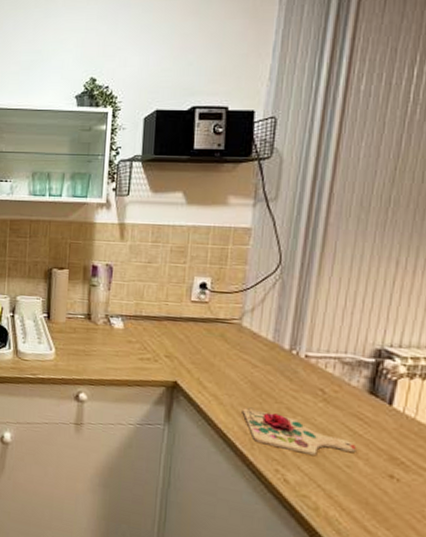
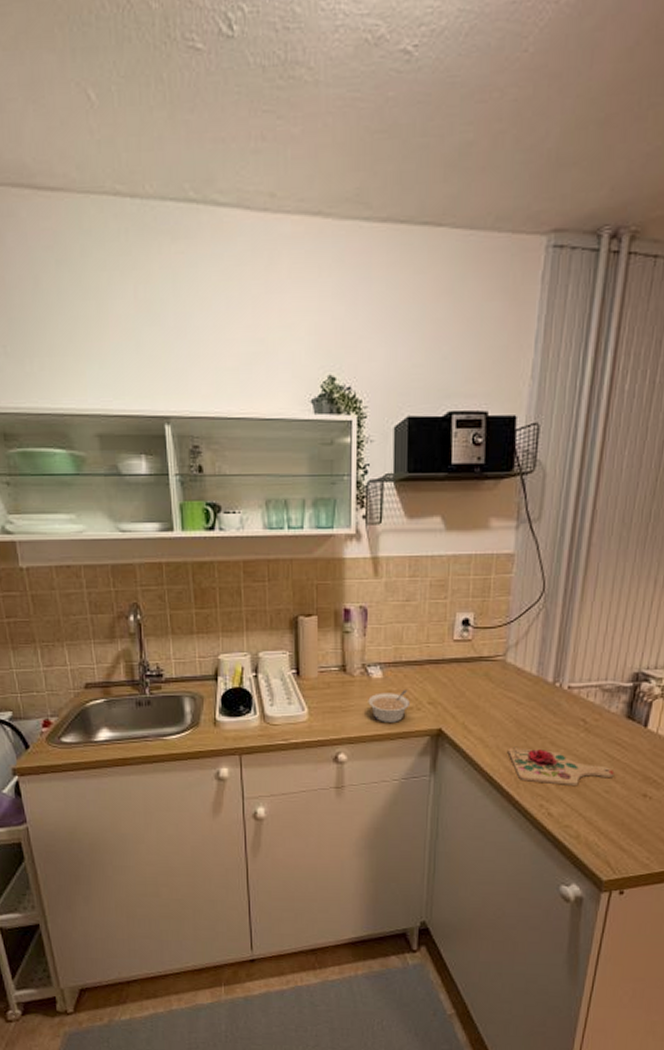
legume: none [109,341,148,371] -> present [368,690,410,723]

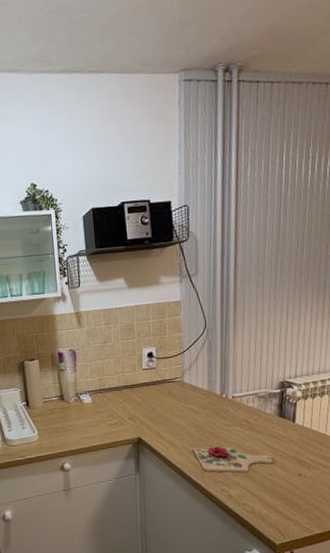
legume: present [368,690,410,723] -> none [82,410,114,436]

